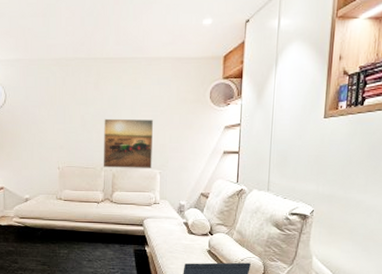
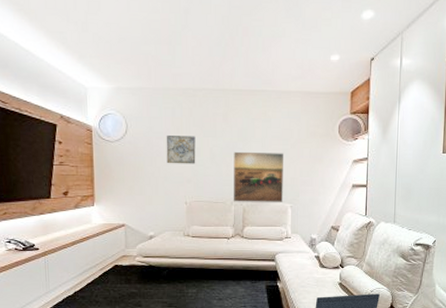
wall art: none [41,104,68,131] -> present [166,136,196,164]

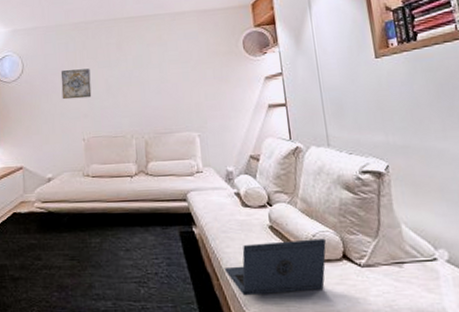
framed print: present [233,151,284,202] -> none [130,77,189,135]

